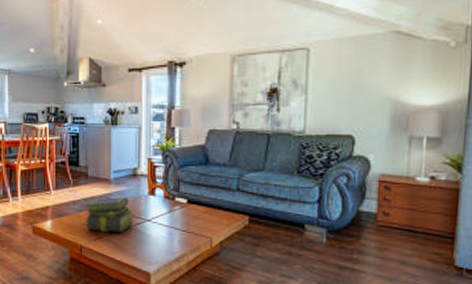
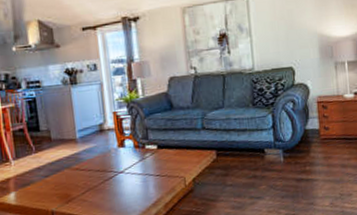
stack of books: present [86,197,135,233] -> none [52,154,108,195]

